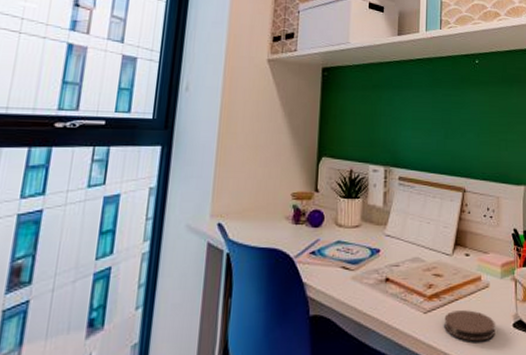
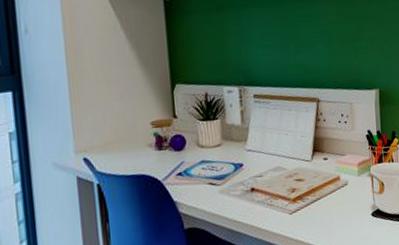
coaster: present [444,310,495,342] -> none [309,206,356,233]

